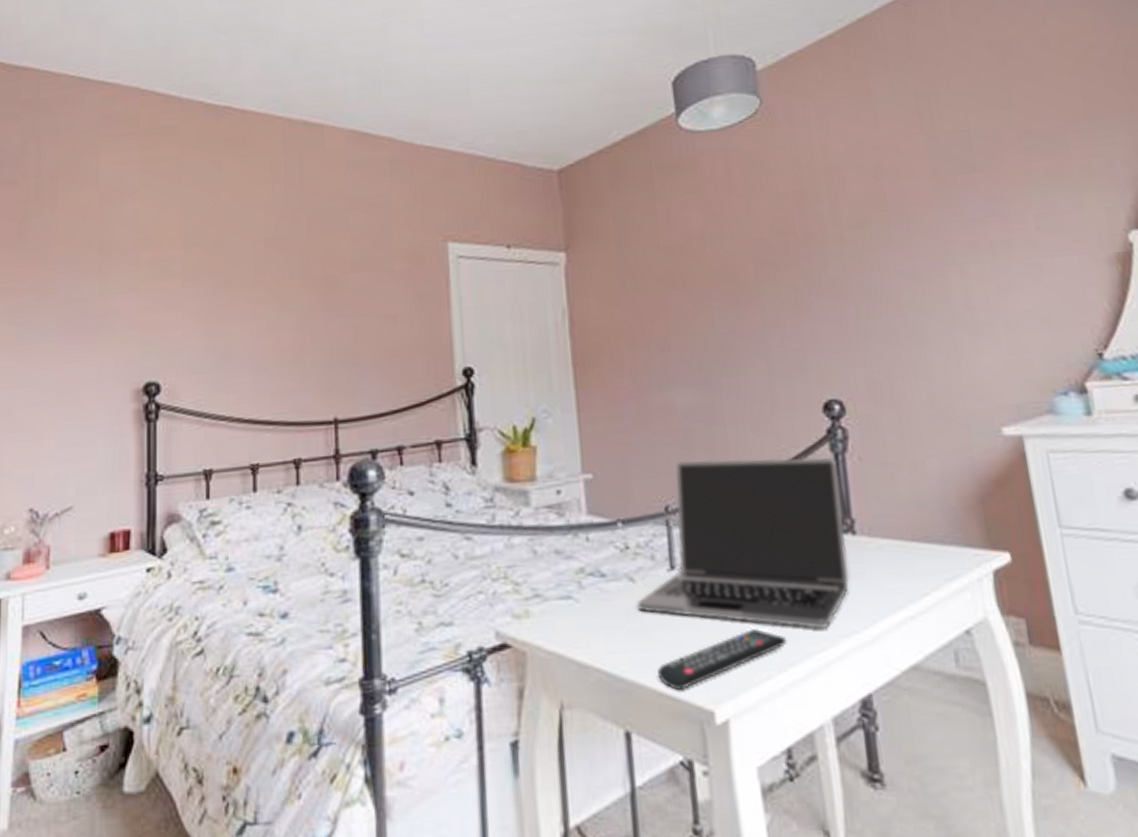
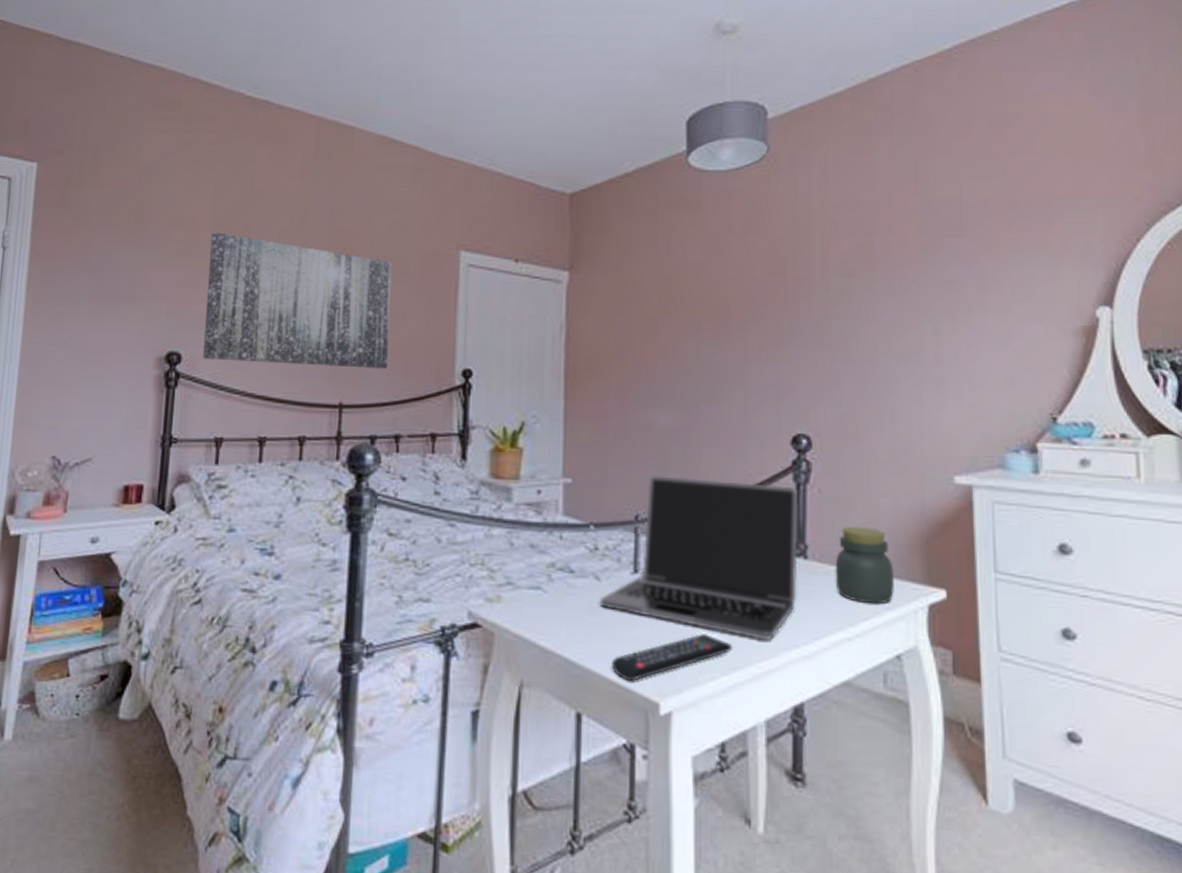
wall art: none [181,249,382,387] -> present [202,232,392,369]
jar: none [886,492,954,577] -> present [835,526,894,605]

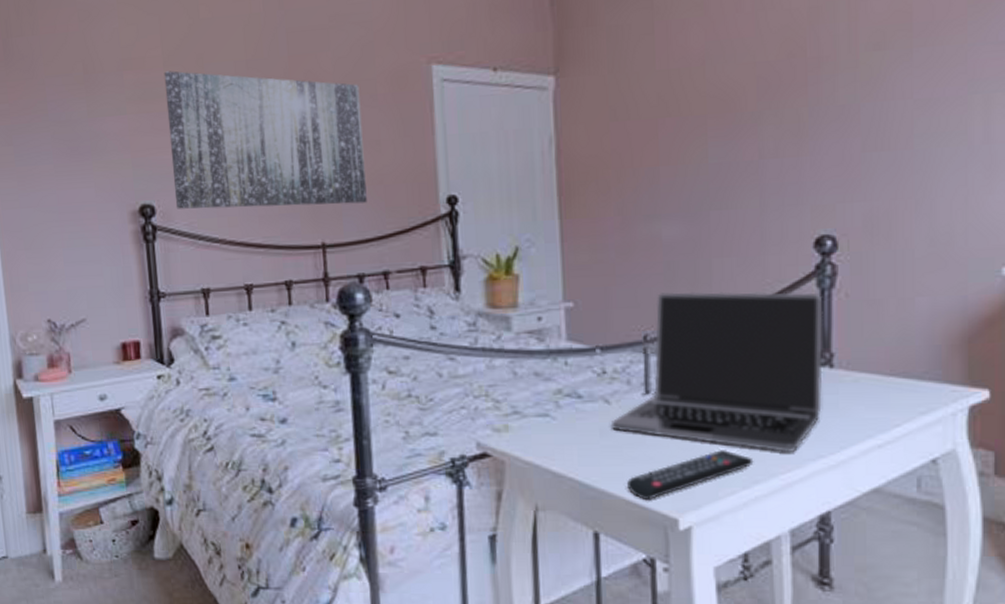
jar: present [835,526,894,605] -> none [864,329,930,410]

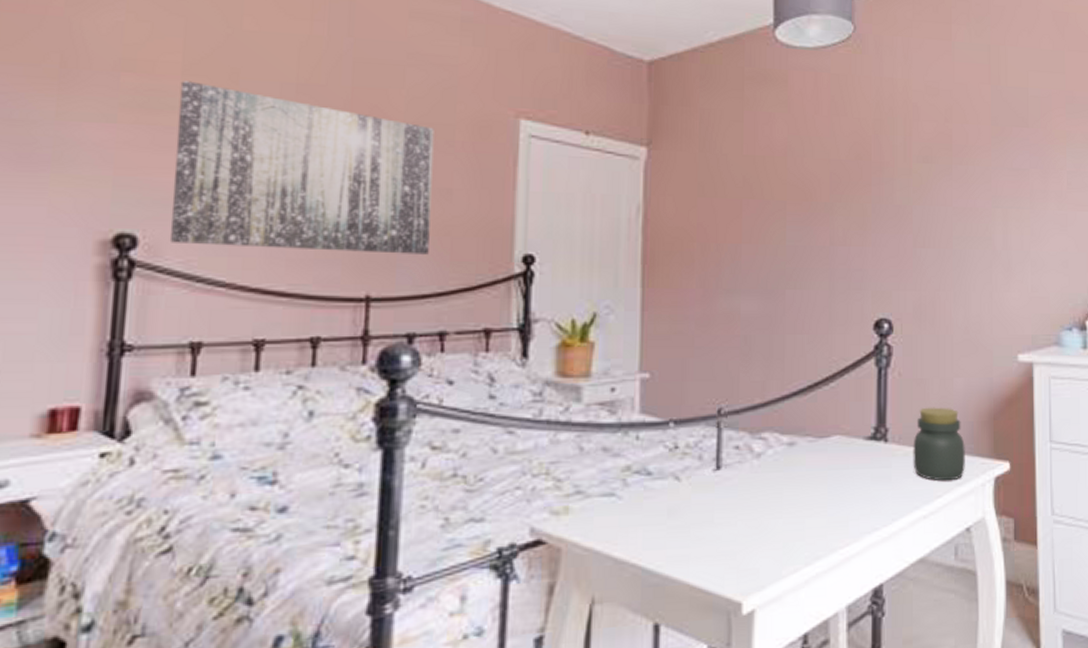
laptop: present [612,291,823,453] -> none [681,366,880,527]
remote control: present [627,450,754,499] -> none [693,526,816,583]
jar: none [864,329,930,410] -> present [913,407,965,481]

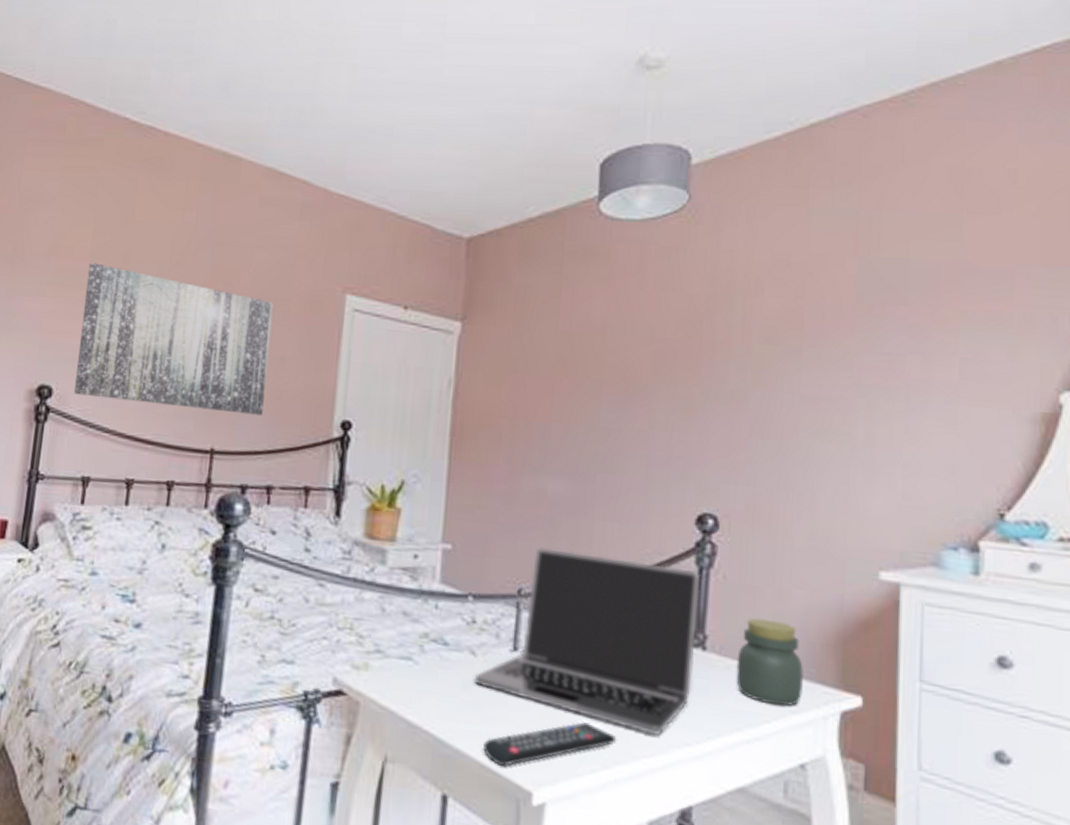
laptop: none [681,366,880,527] -> present [475,548,700,736]
remote control: none [693,526,816,583] -> present [483,722,617,766]

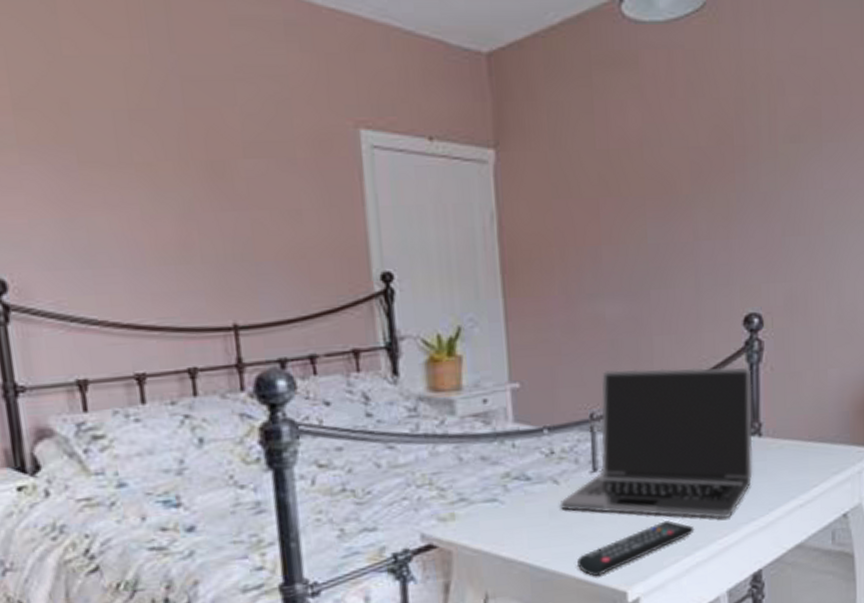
wall art: present [73,263,274,415] -> none [13,116,288,285]
jar: present [736,617,803,707] -> none [787,399,841,471]

